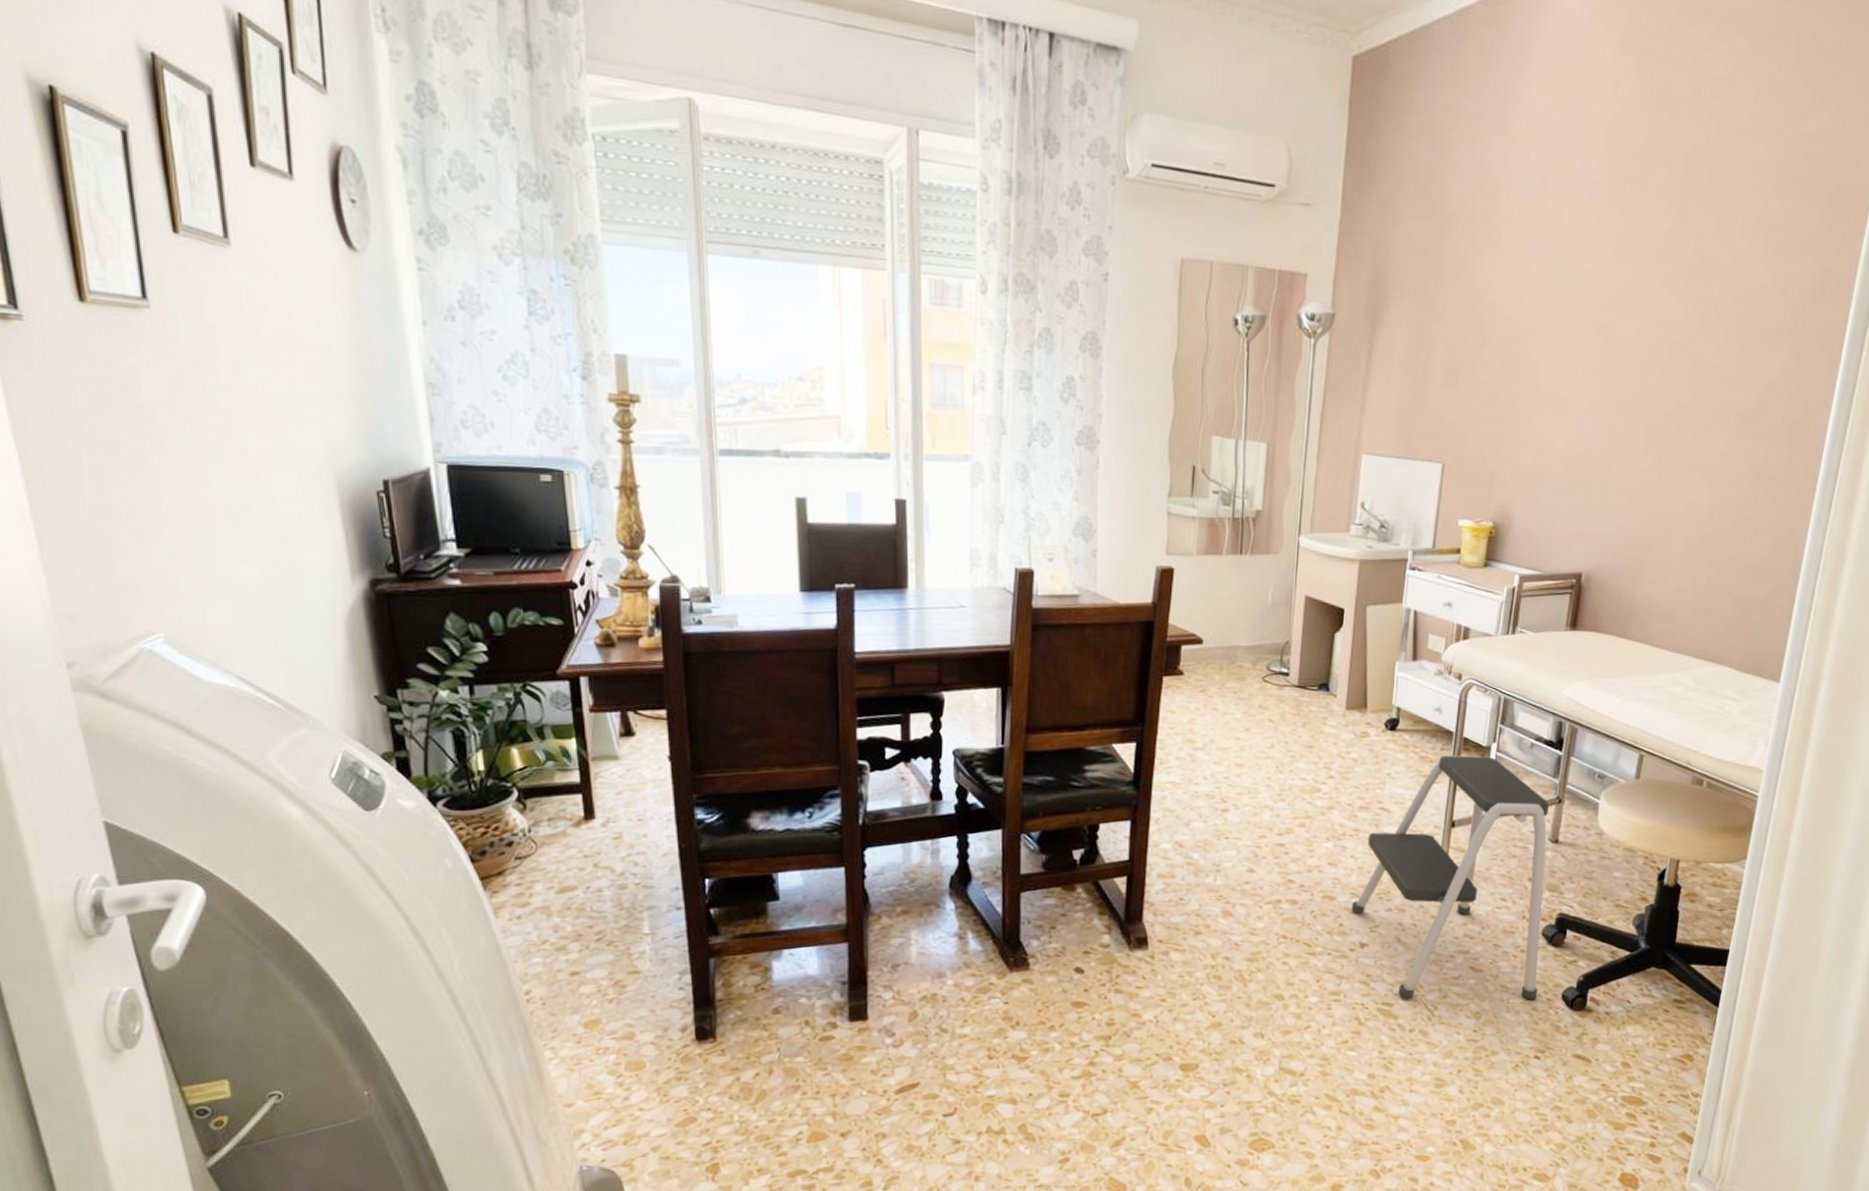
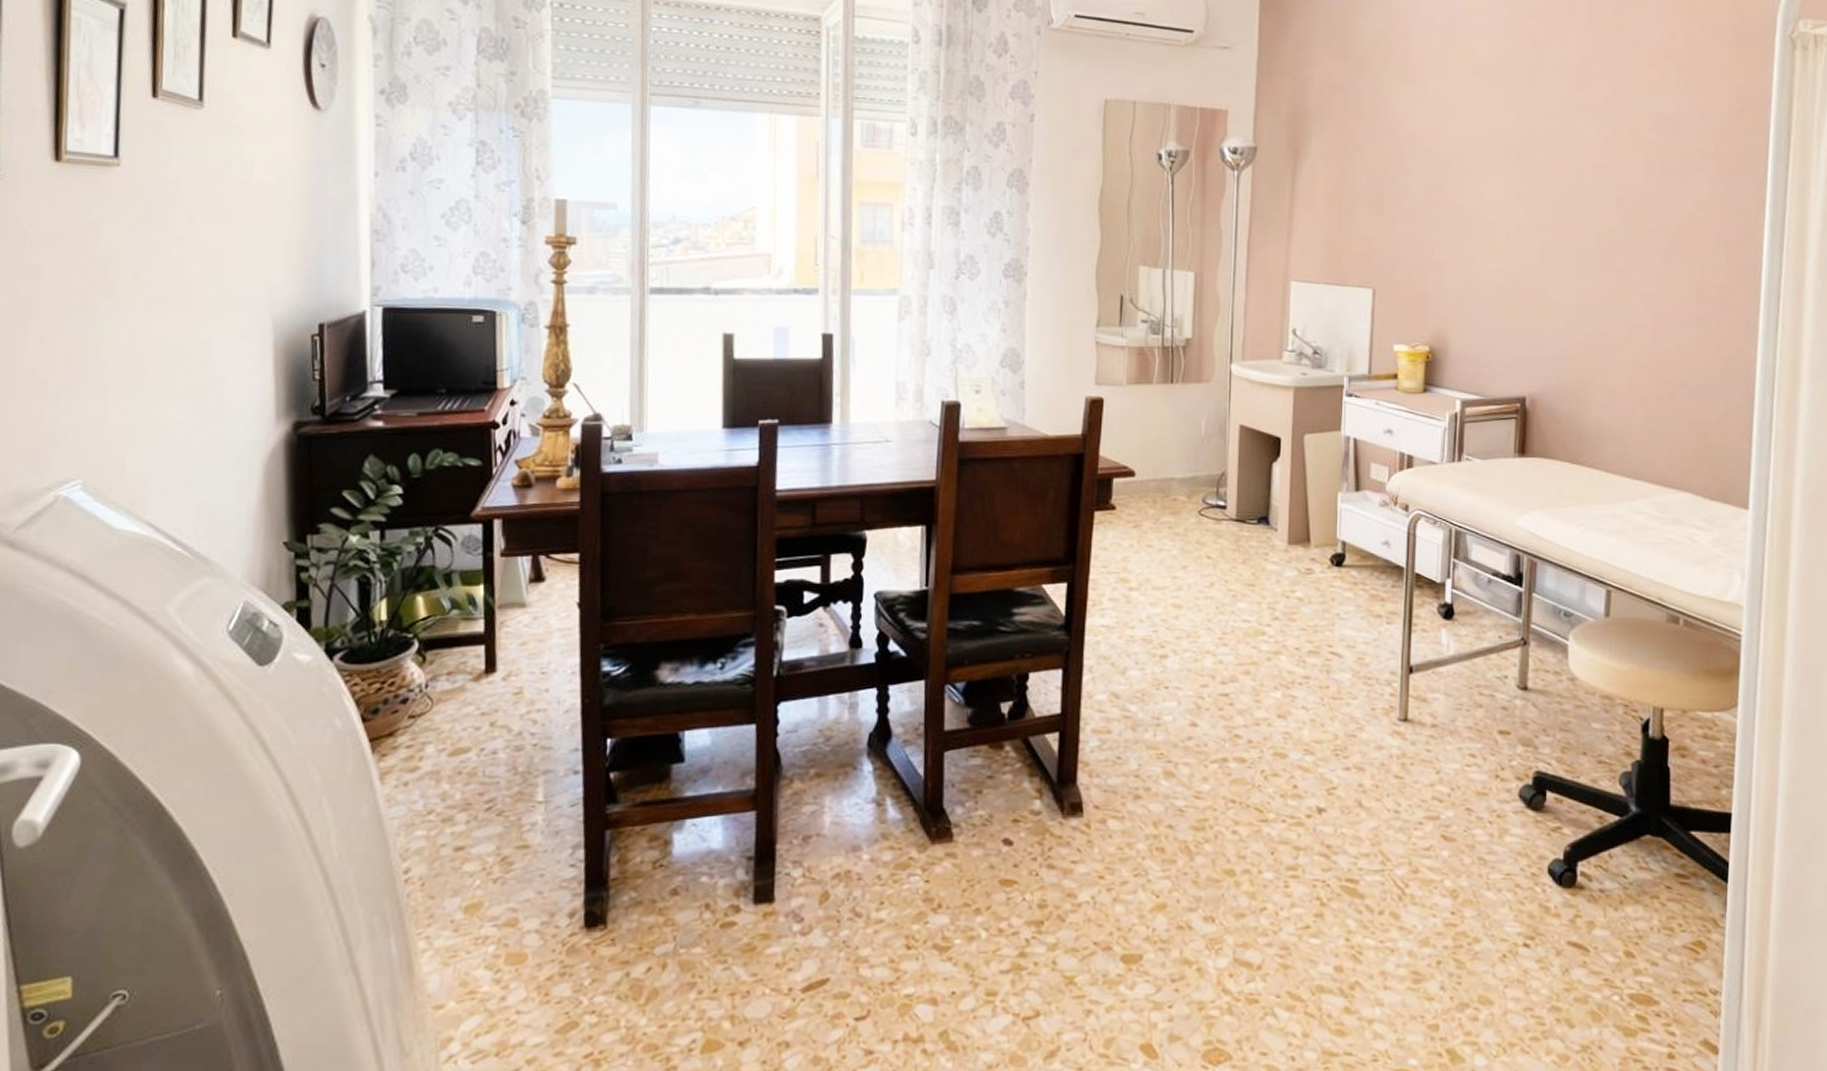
step stool: present [1351,754,1549,1000] -> none [1306,592,1520,875]

